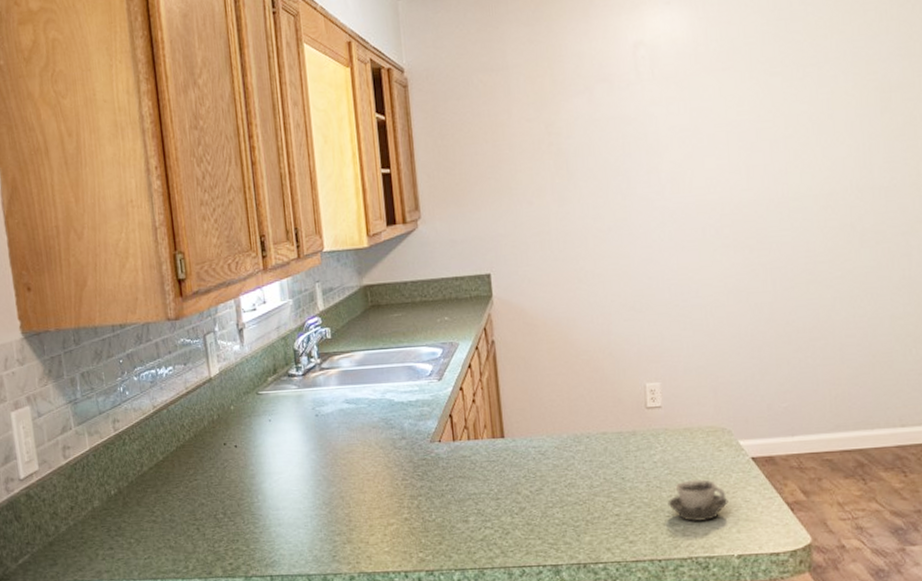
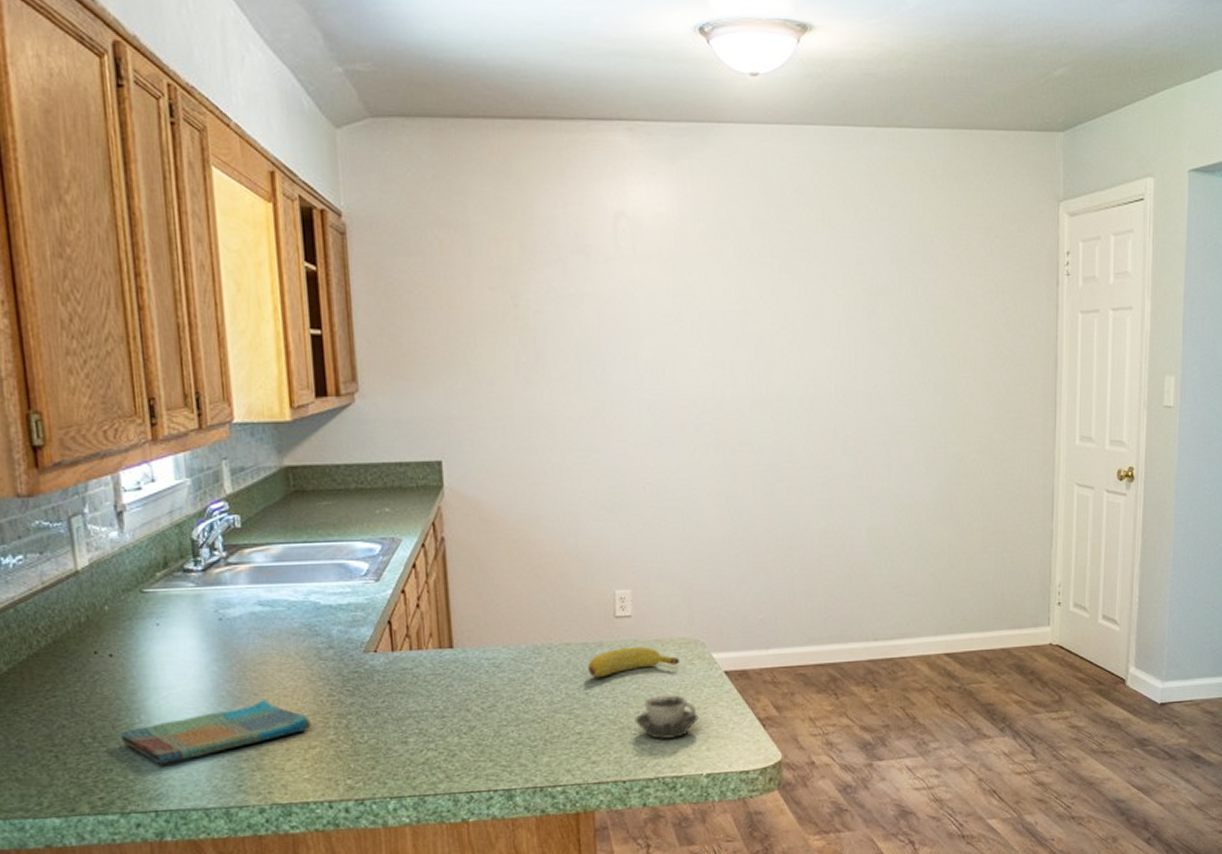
dish towel: none [243,483,389,538] -> present [120,700,311,765]
banana: none [623,434,708,464] -> present [588,646,679,678]

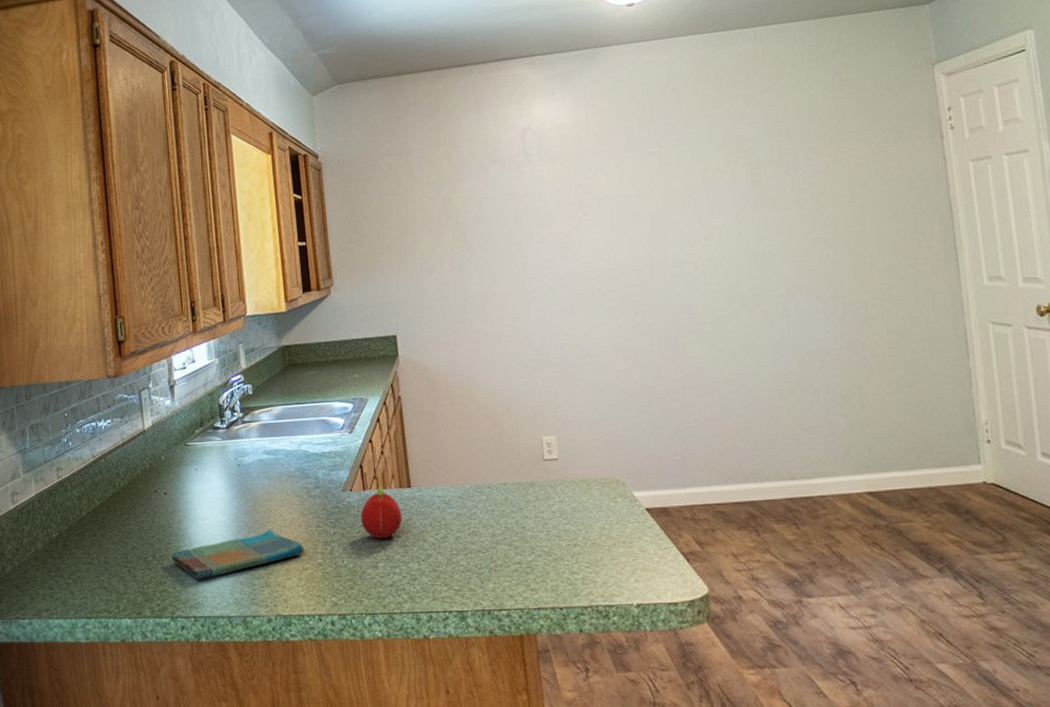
fruit: none [387,647,441,710] -> present [360,487,403,539]
banana: present [588,646,679,678] -> none [523,486,603,514]
cup: present [634,693,699,739] -> none [567,528,625,570]

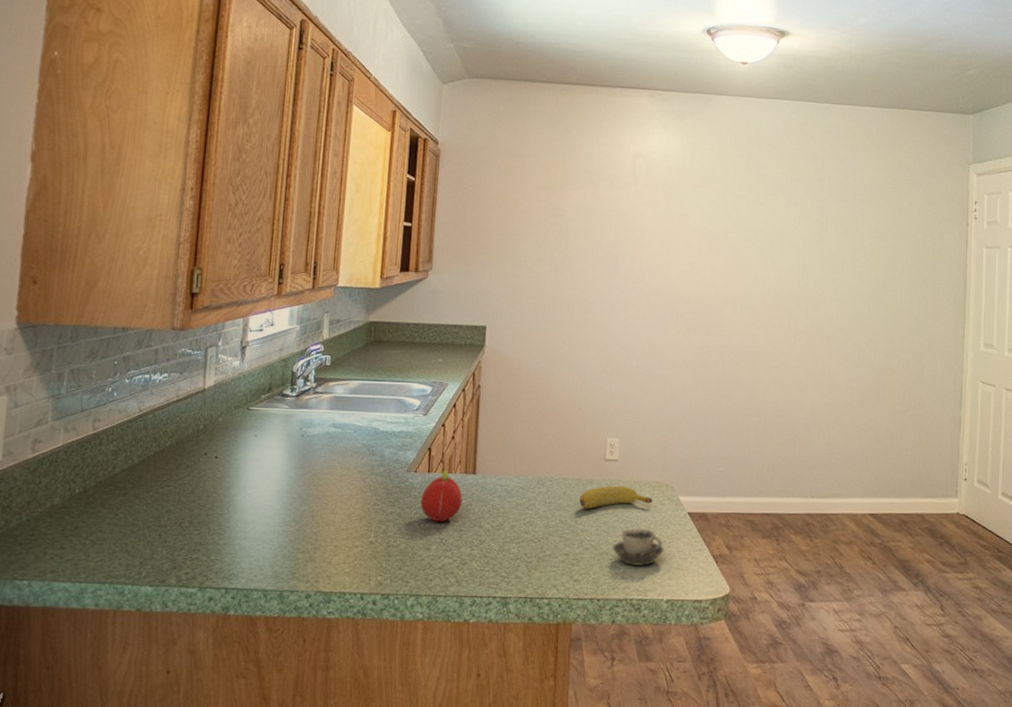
dish towel: present [171,529,304,580] -> none [210,503,358,550]
banana: none [523,486,603,514] -> present [579,485,653,509]
cup: none [567,528,625,570] -> present [612,527,664,566]

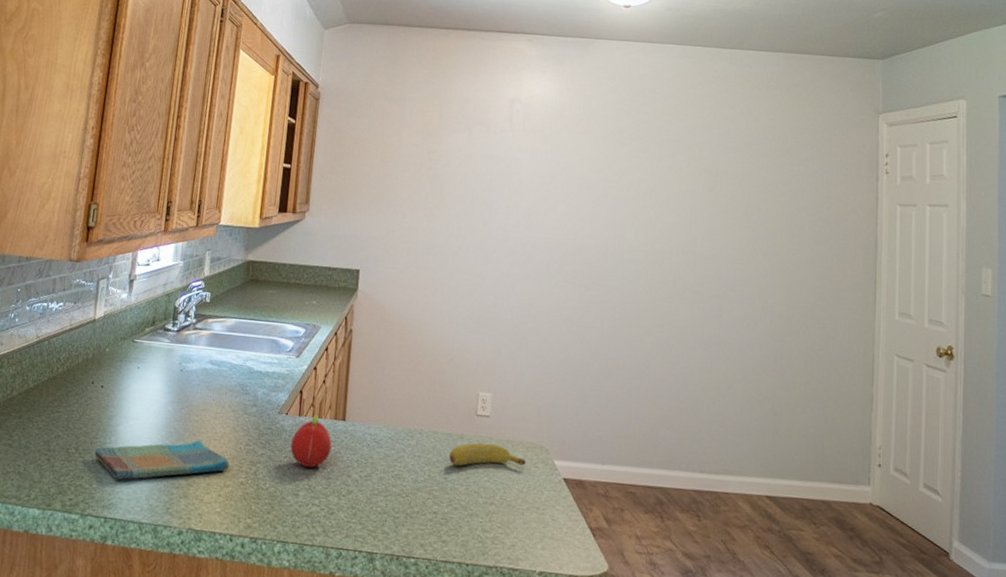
dish towel: none [210,503,358,550] -> present [94,440,230,480]
cup: present [612,527,664,566] -> none [482,490,538,533]

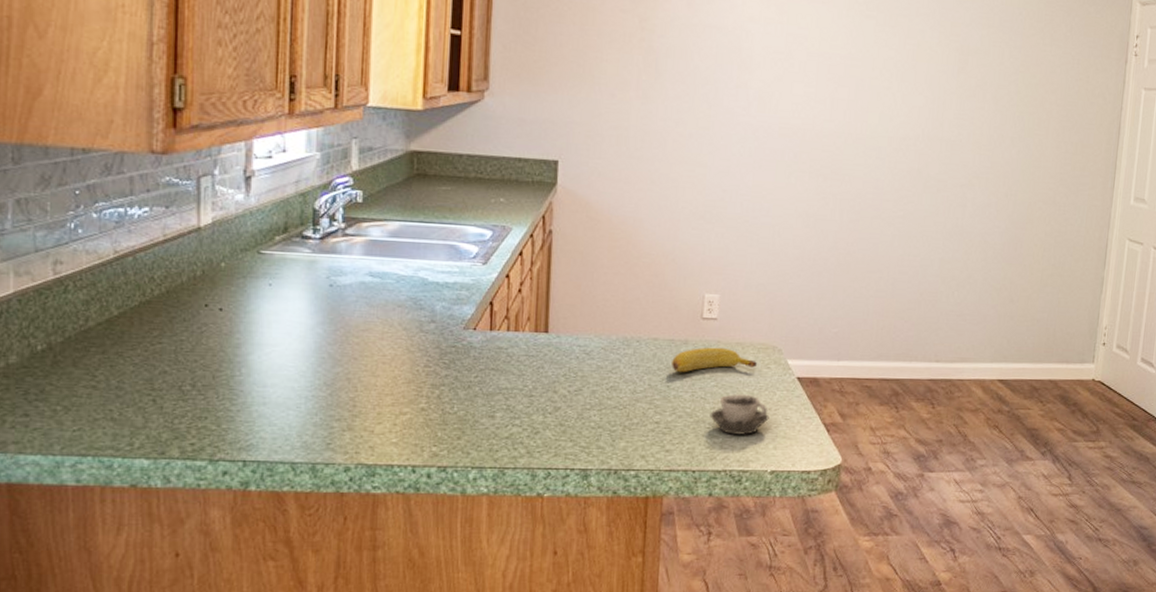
dish towel: present [94,440,230,480] -> none [219,365,405,418]
fruit: present [290,415,332,468] -> none [482,328,533,387]
cup: none [482,490,538,533] -> present [709,393,769,435]

